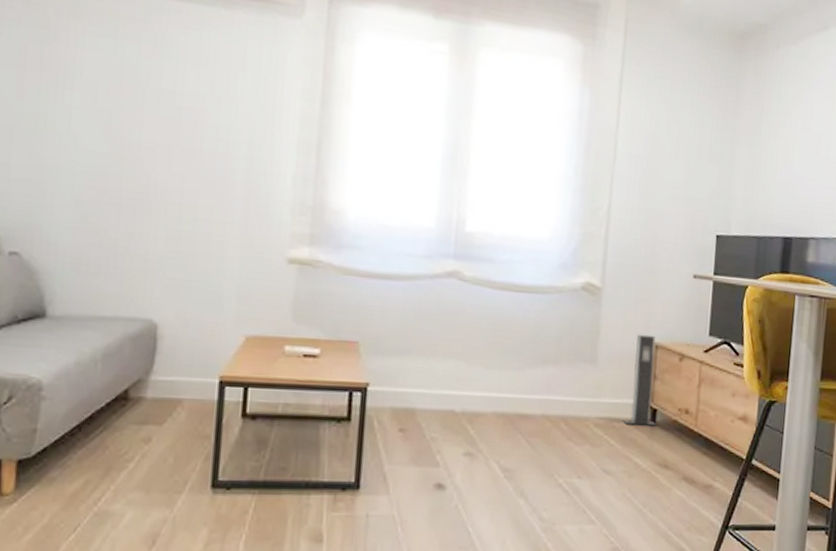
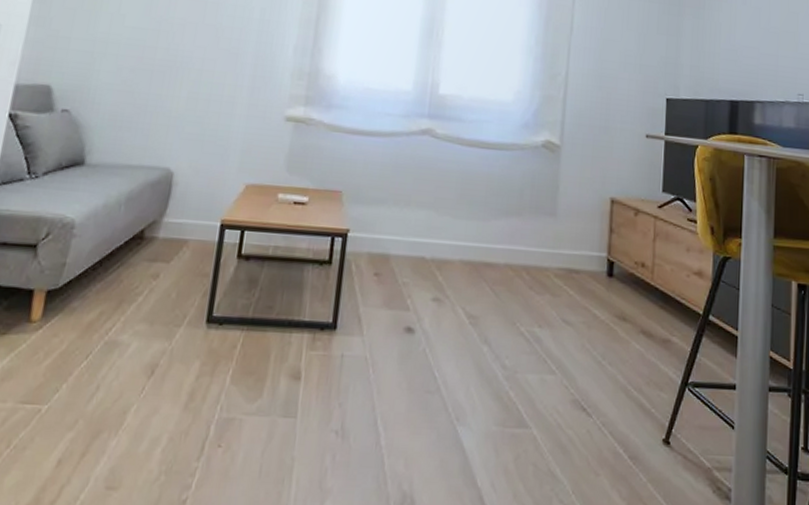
speaker: present [622,334,657,426] -> none [581,189,614,278]

